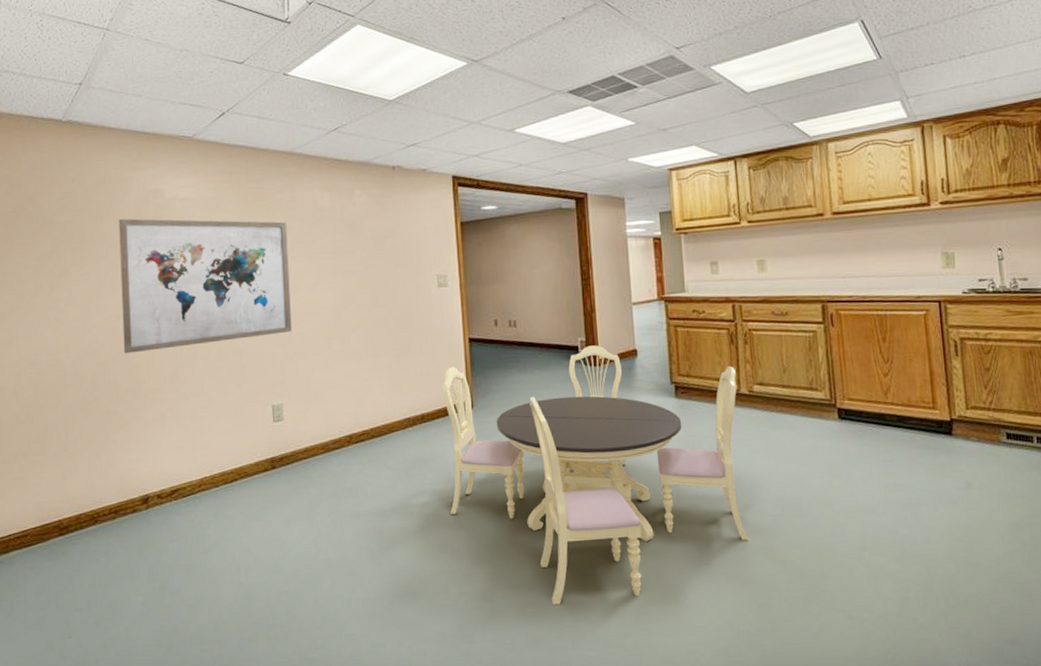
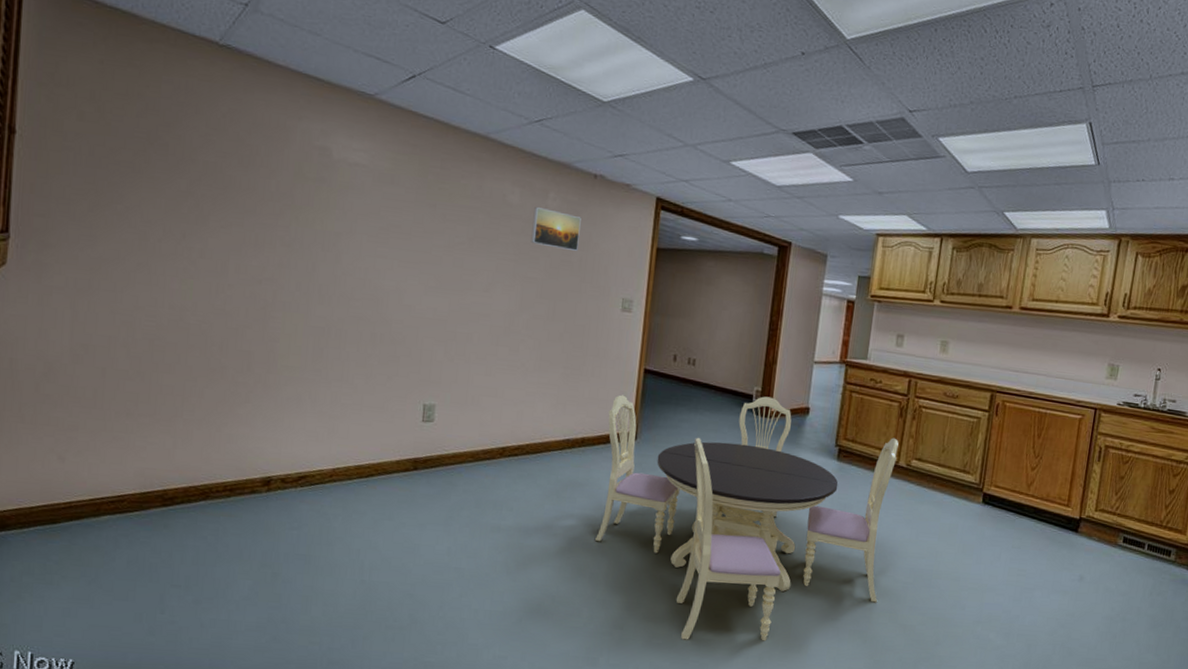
wall art: present [119,218,292,354] -> none [262,172,469,331]
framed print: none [343,206,389,240] -> present [531,207,581,251]

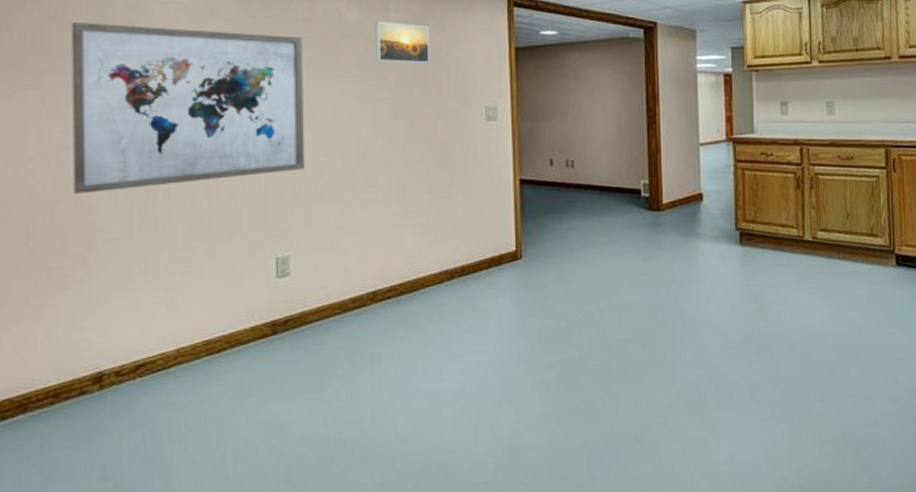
wall art: none [262,172,469,331] -> present [71,22,305,194]
dining set: present [595,394,899,641] -> none [487,188,806,474]

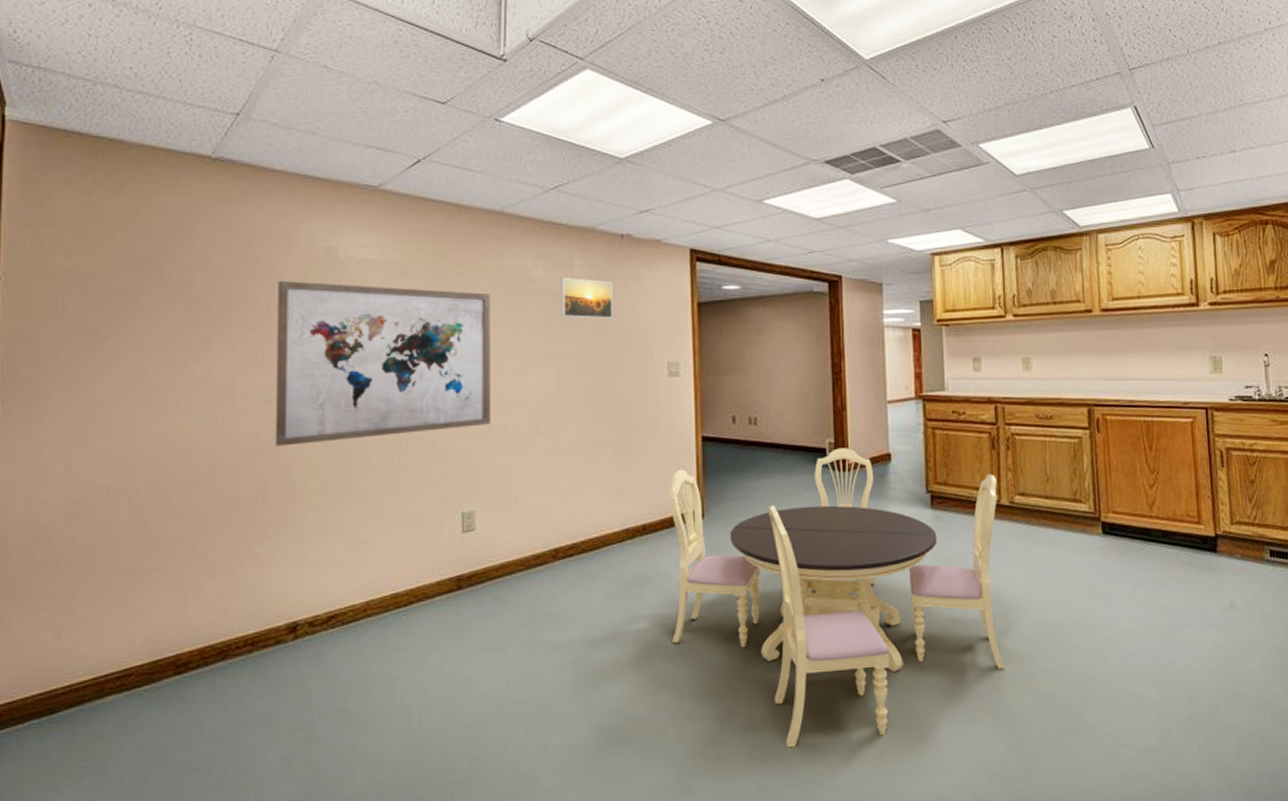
dining set: none [487,188,806,474] -> present [668,448,1005,748]

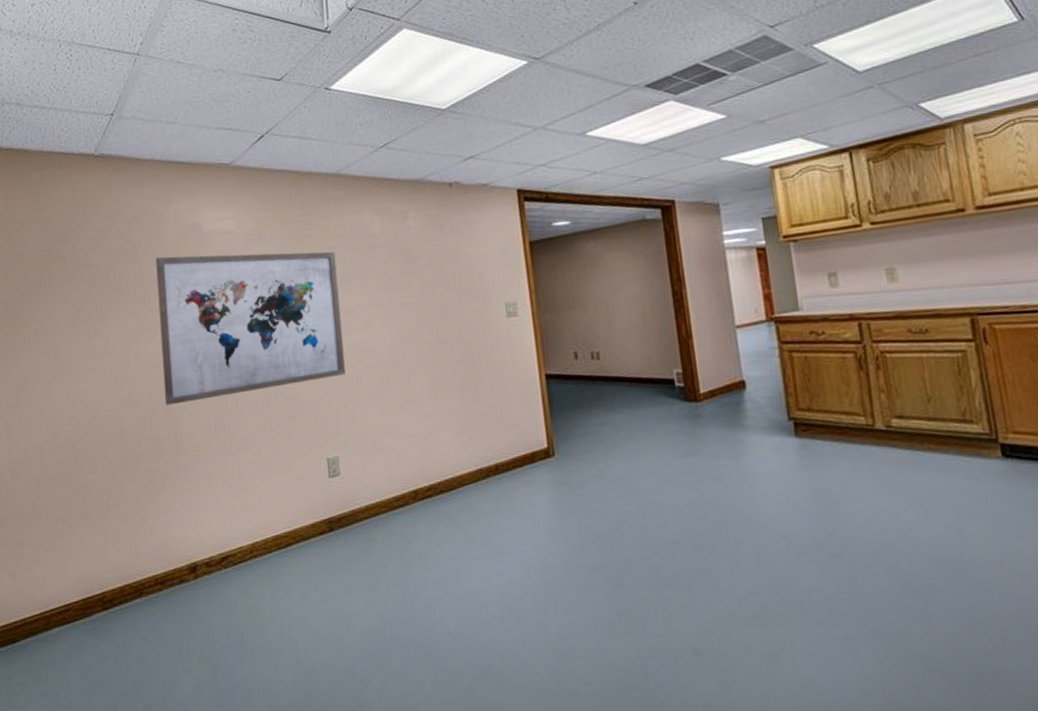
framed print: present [560,278,613,319] -> none [397,229,449,269]
dining set: present [668,448,1005,748] -> none [517,377,898,689]

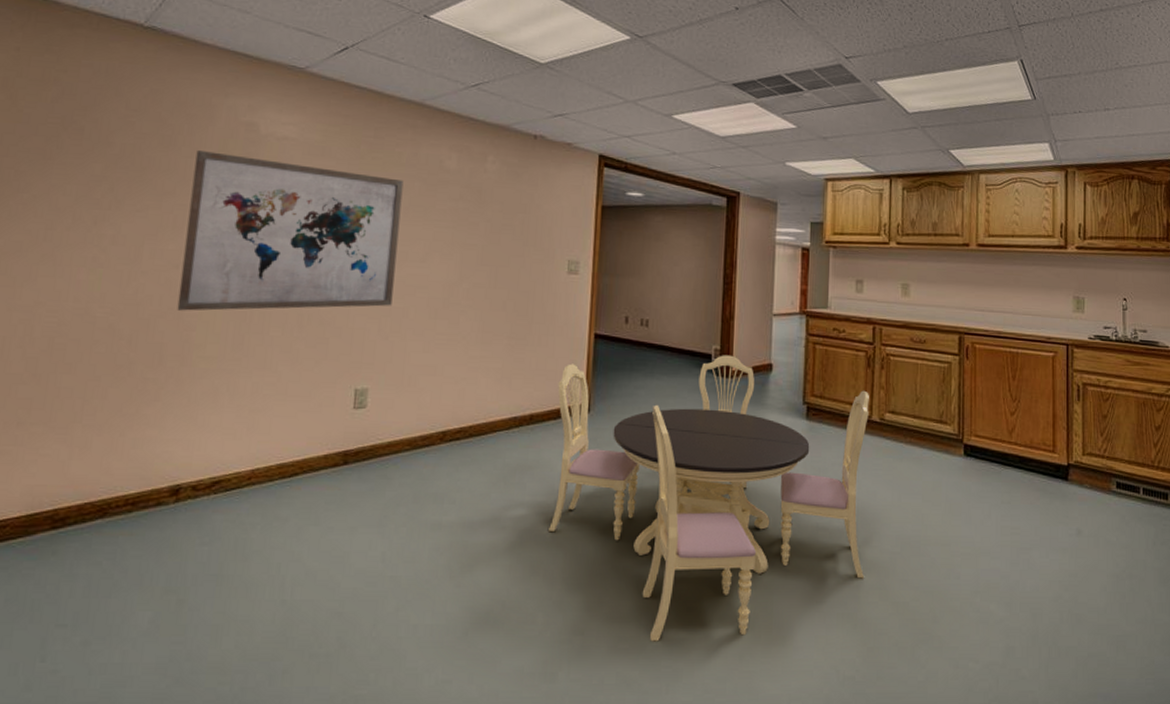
dining set: none [517,377,898,689] -> present [549,355,869,642]

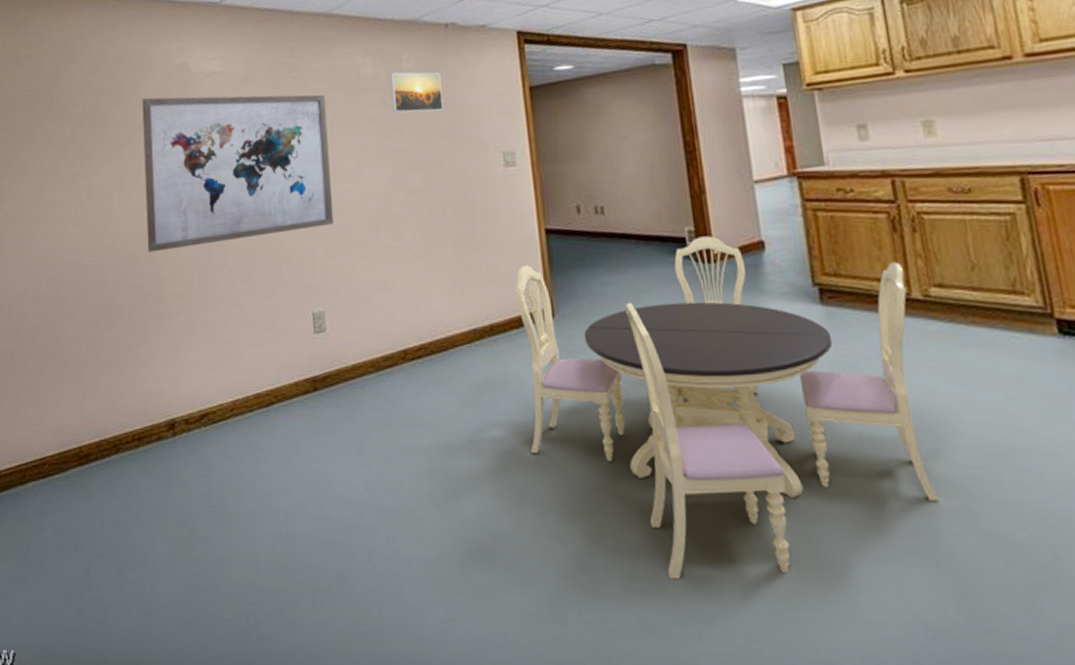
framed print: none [470,171,522,214] -> present [389,72,443,113]

